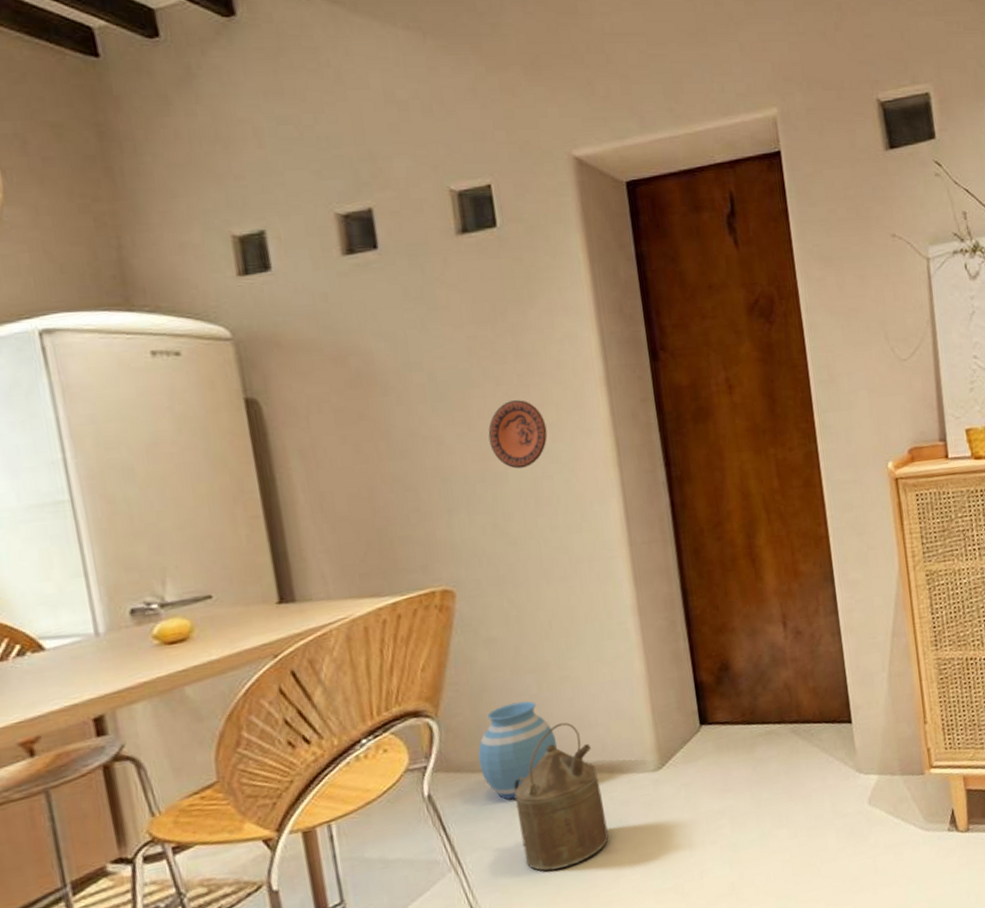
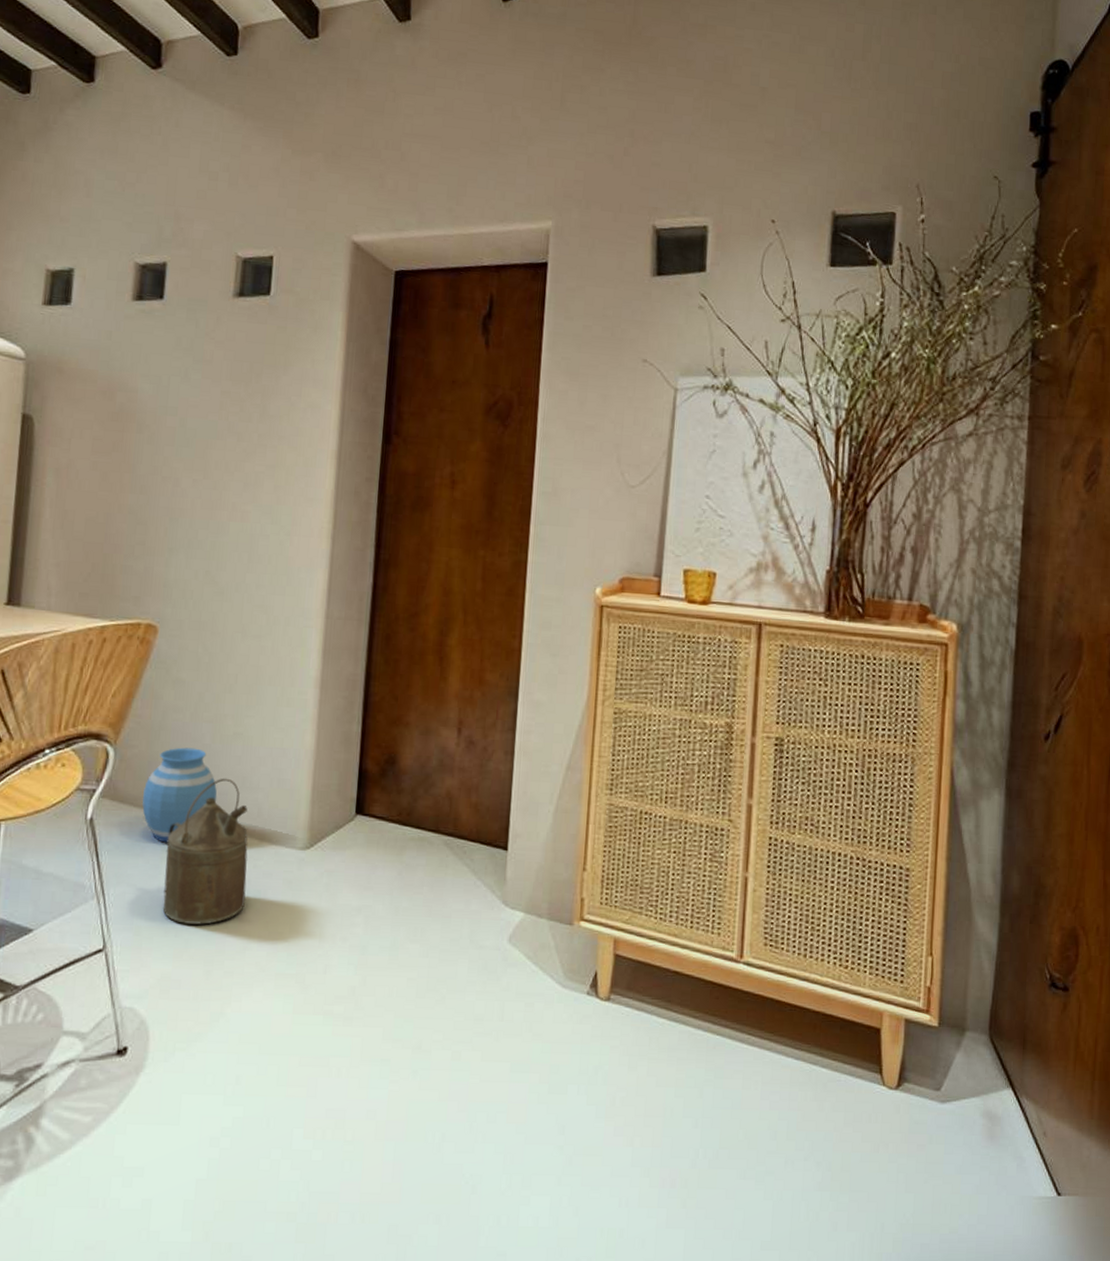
decorative plate: present [488,400,548,469] -> none [219,457,274,523]

